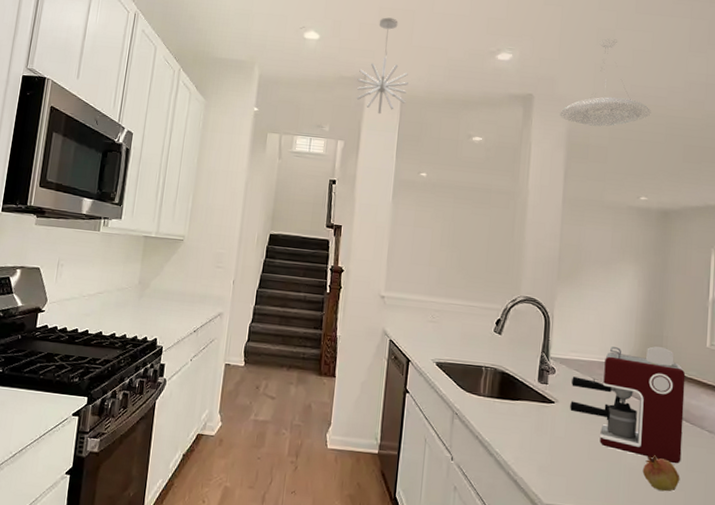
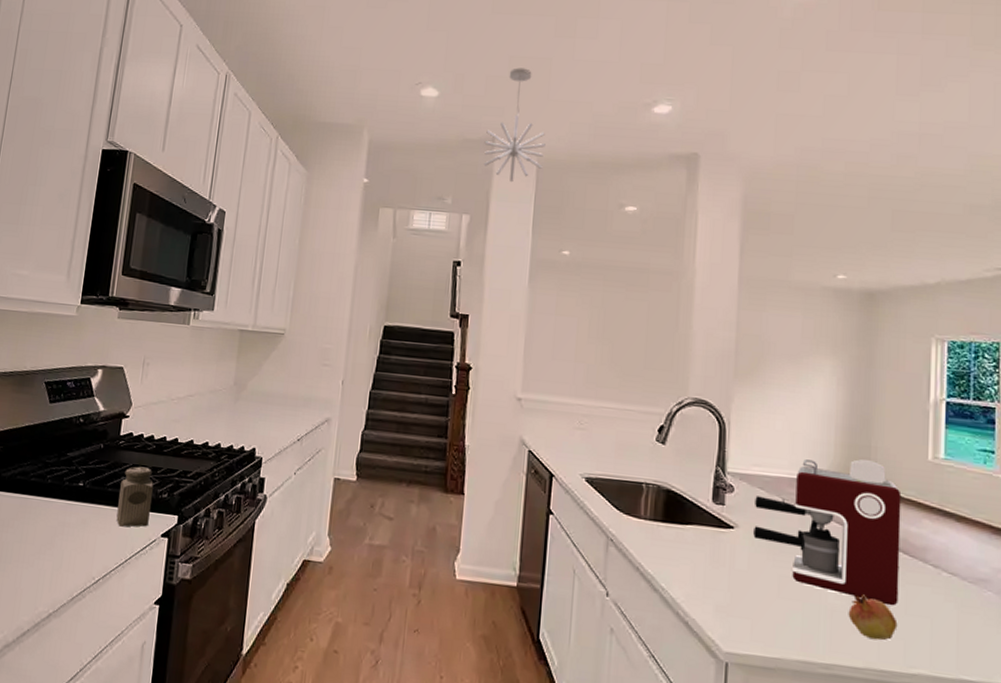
salt shaker: none [32,354,66,408] -> present [116,466,154,527]
pendant lamp: present [560,39,651,127] -> none [733,83,849,190]

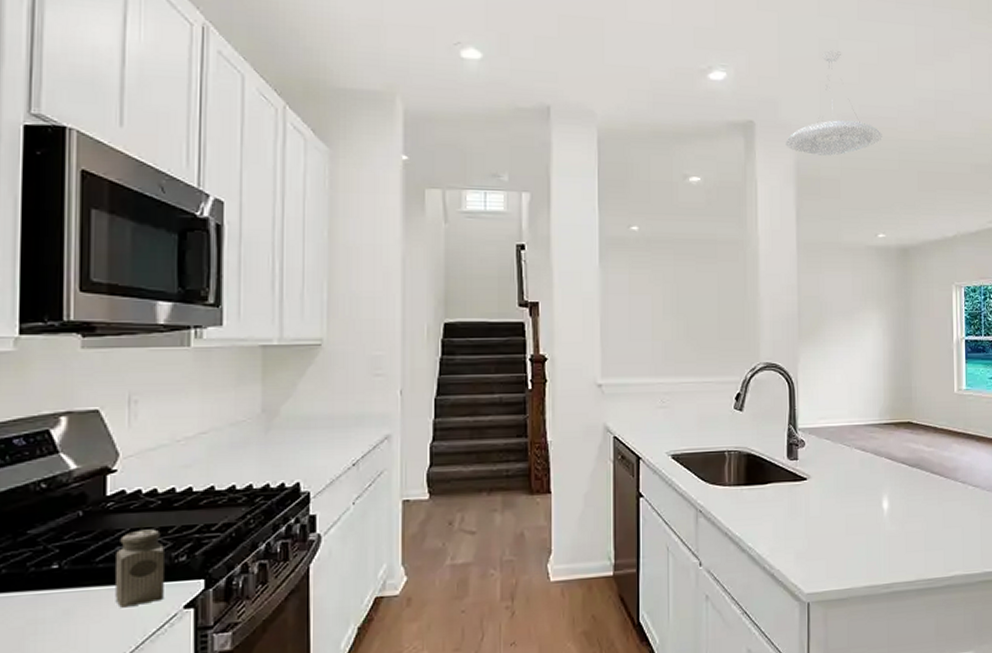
pendant light: present [484,68,546,183] -> none [539,28,605,156]
pendant lamp: none [733,83,849,190] -> present [786,51,882,156]
coffee maker: present [752,459,902,606] -> none [822,398,938,523]
fruit: present [848,593,898,641] -> none [901,516,939,555]

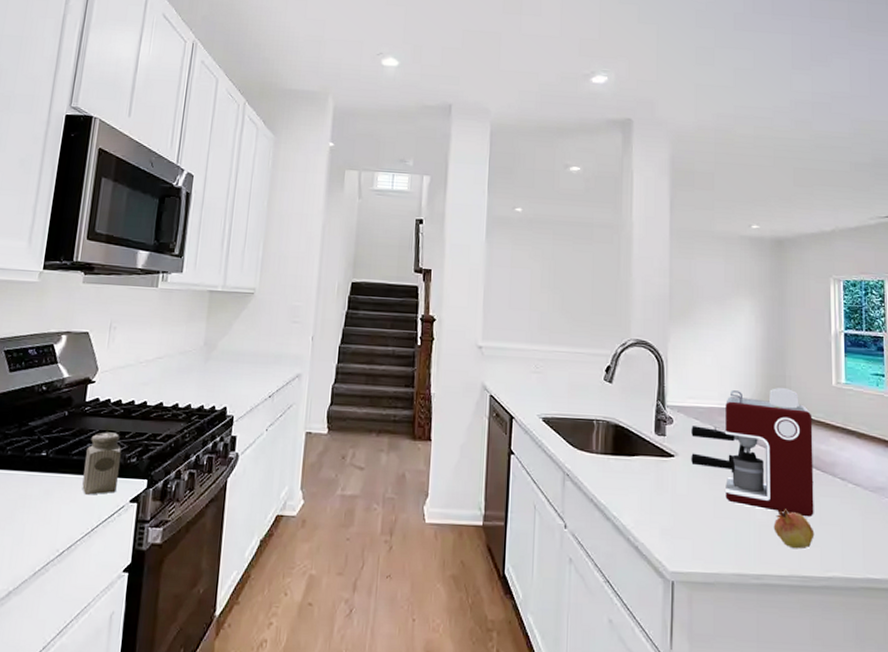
pendant lamp: present [786,51,882,156] -> none [661,57,757,151]
coffee maker: none [822,398,938,523] -> present [690,387,814,518]
fruit: none [901,516,939,555] -> present [773,507,815,549]

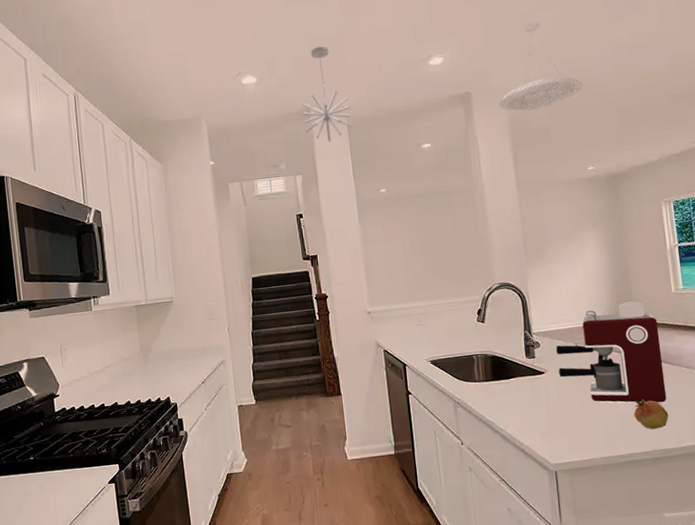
salt shaker: present [82,432,122,495] -> none [65,432,96,484]
pendant light: none [442,40,498,146] -> present [301,46,352,143]
pendant lamp: none [661,57,757,151] -> present [498,21,584,111]

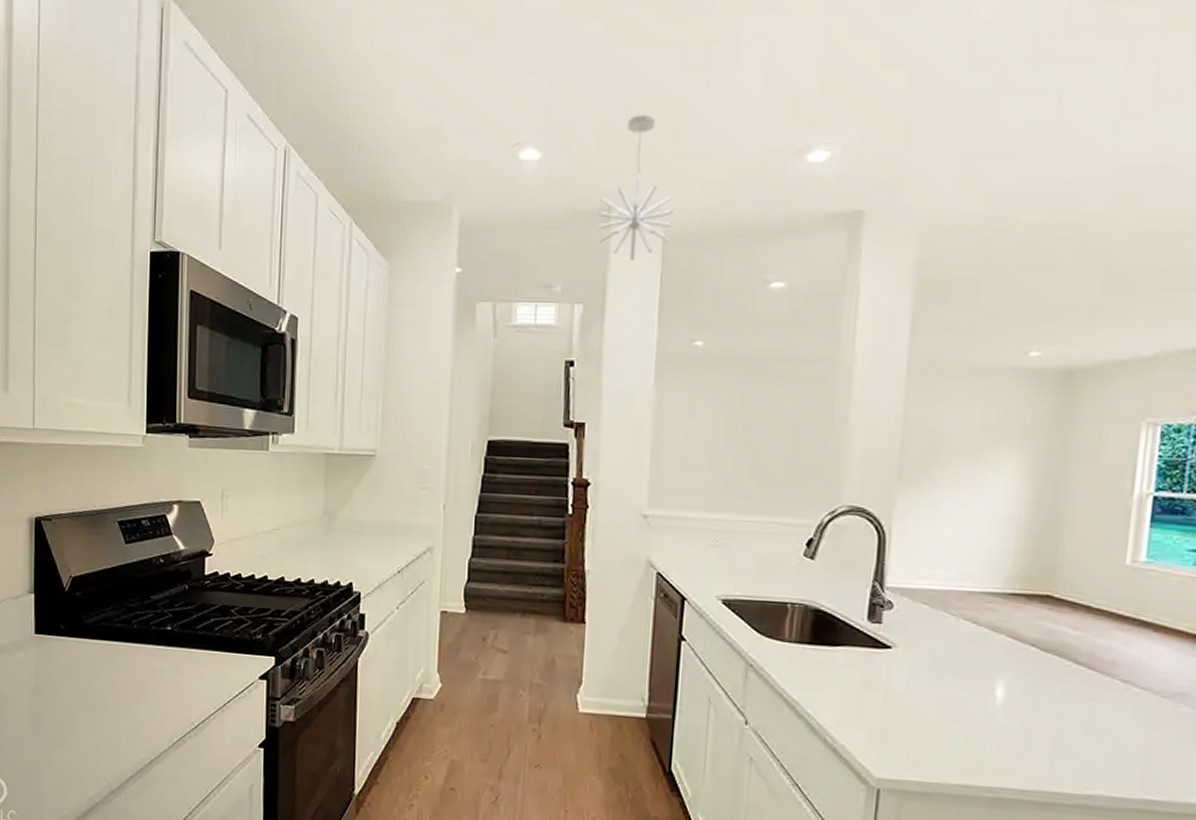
pendant lamp: present [498,21,584,111] -> none [904,110,1053,250]
coffee maker: present [555,301,667,403] -> none [912,566,1091,725]
fruit: present [634,398,669,430] -> none [1018,712,1076,762]

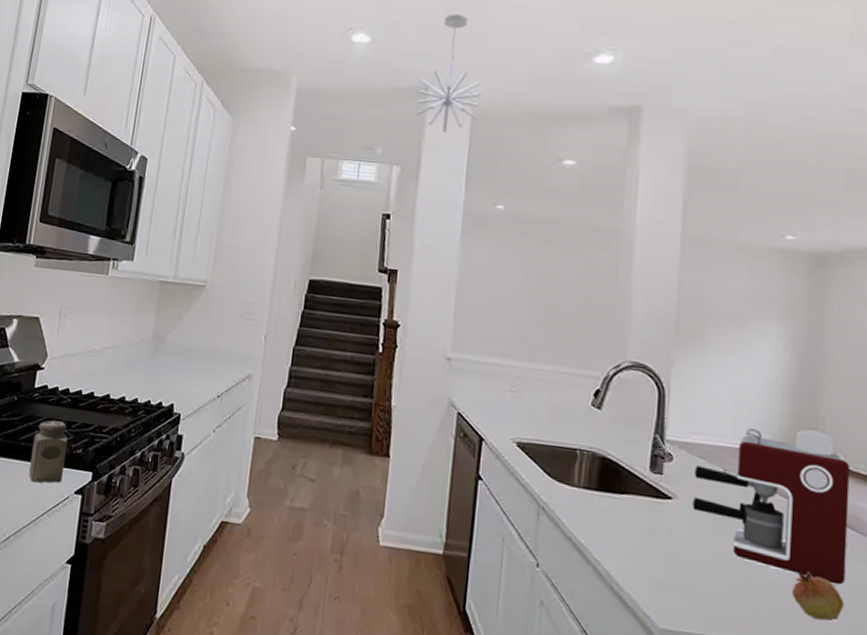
salt shaker: none [210,607,246,671] -> present [29,420,68,483]
coffee maker: none [912,566,1091,725] -> present [691,428,851,585]
fruit: none [1018,712,1076,762] -> present [791,570,844,621]

